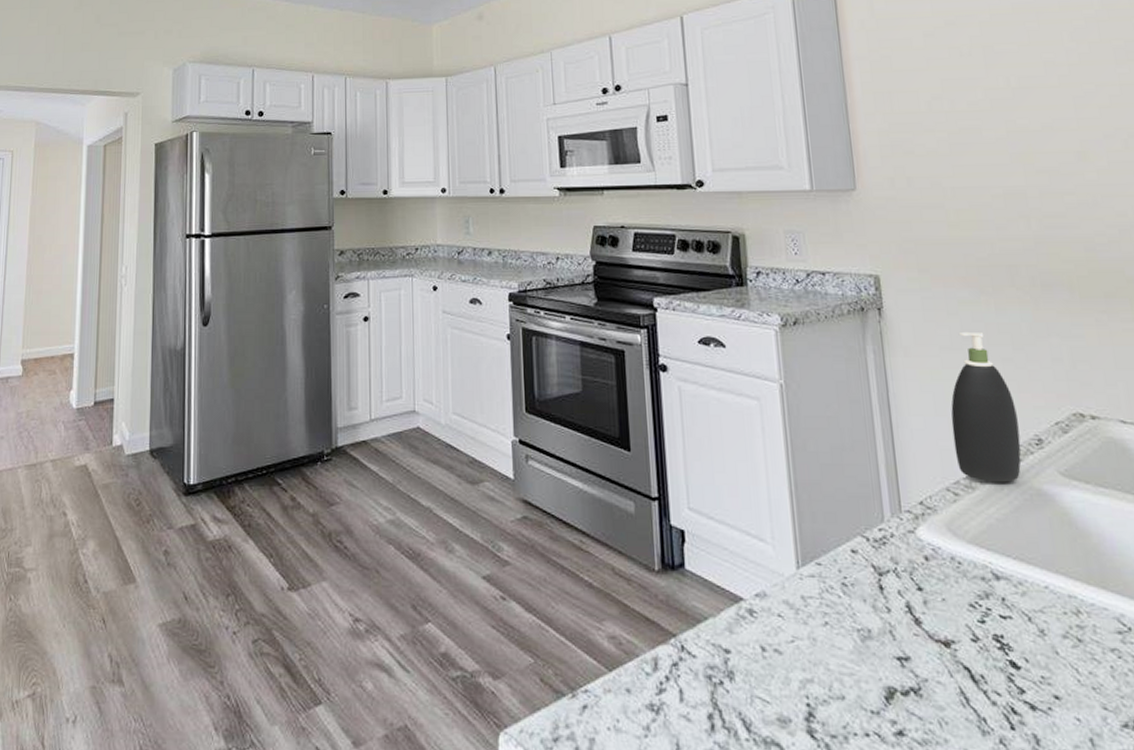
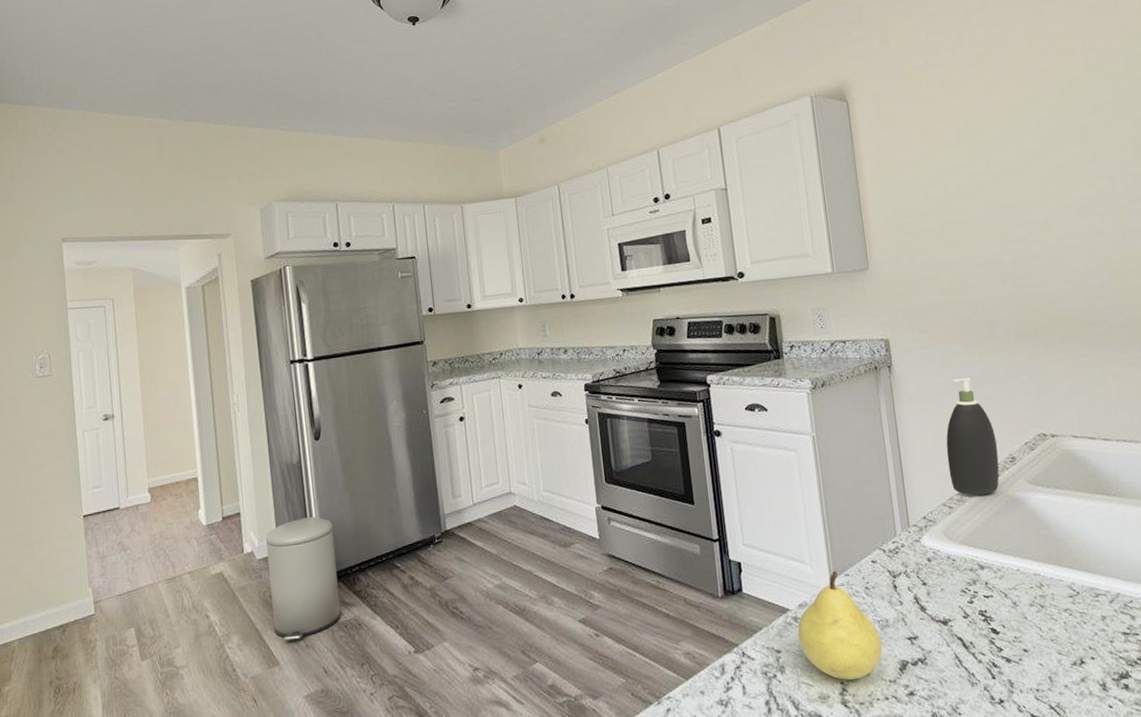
pedal bin: none [134,412,212,555] -> present [265,516,341,641]
fruit: none [752,557,862,702] -> present [797,571,882,680]

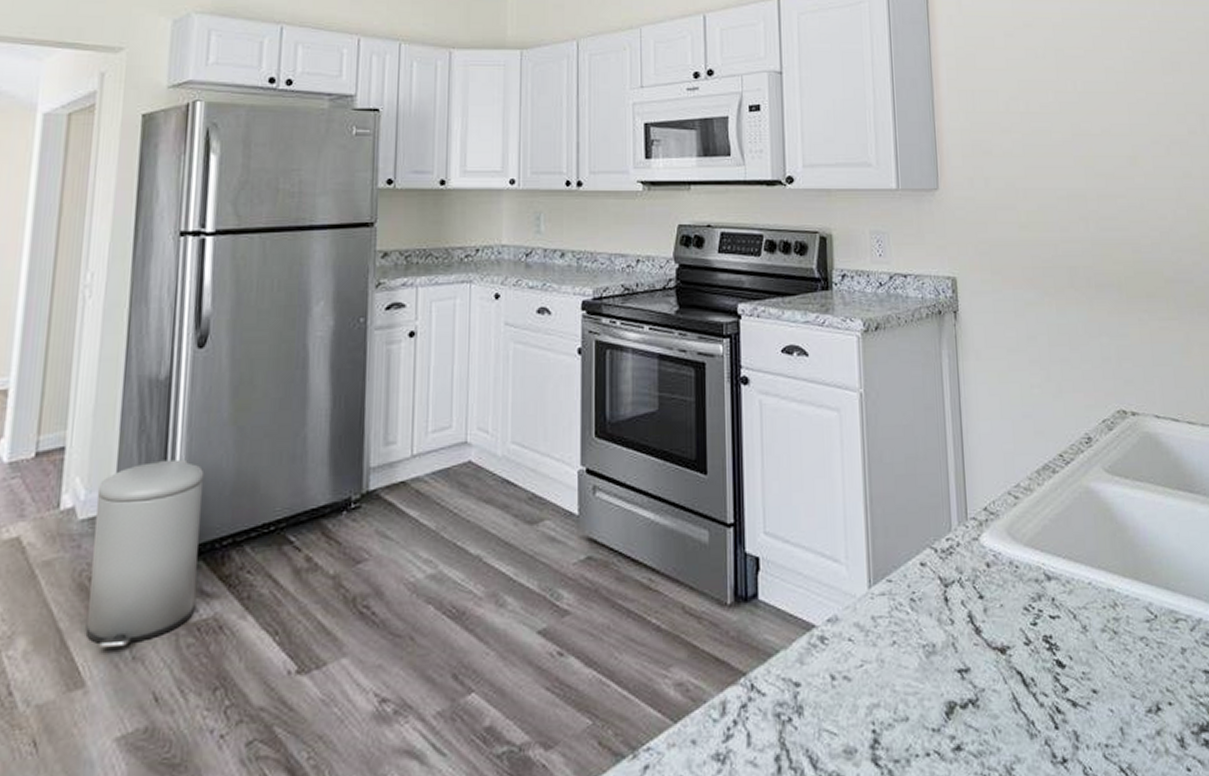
fruit: present [797,571,882,680] -> none [823,575,926,727]
soap dispenser: present [946,378,1000,496] -> none [1014,334,1074,484]

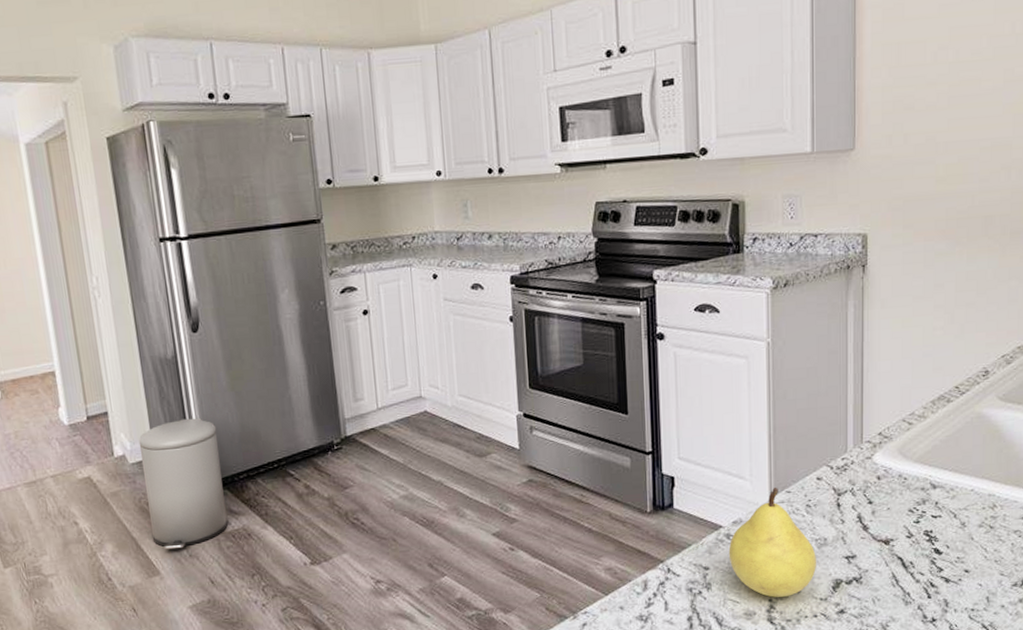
fruit: none [823,575,926,727] -> present [728,488,816,597]

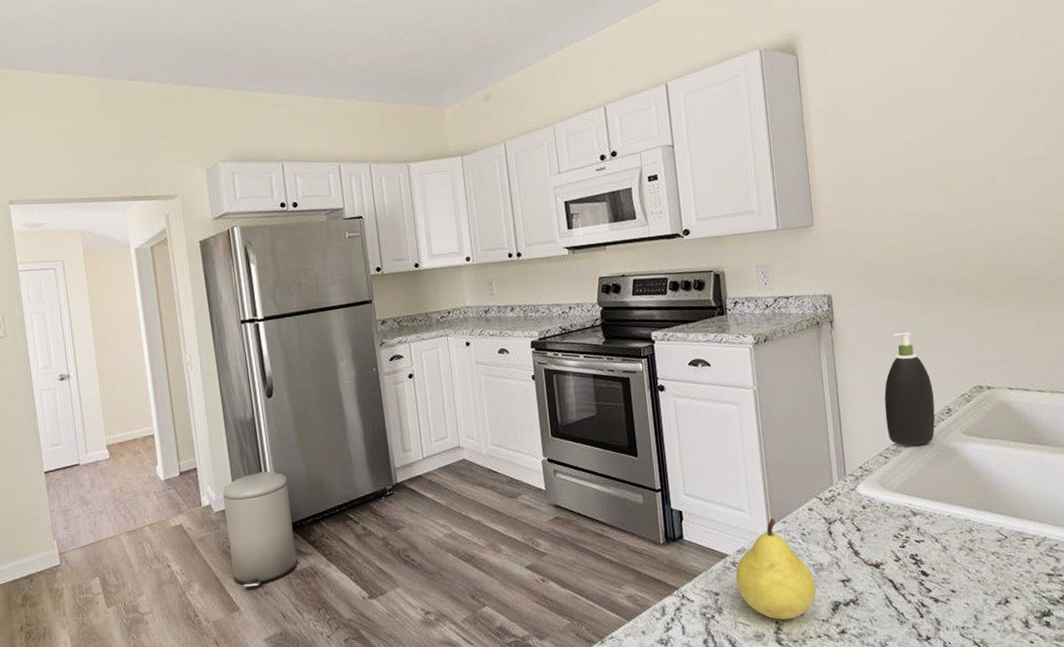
soap dispenser: none [914,281,971,411] -> present [884,332,935,446]

